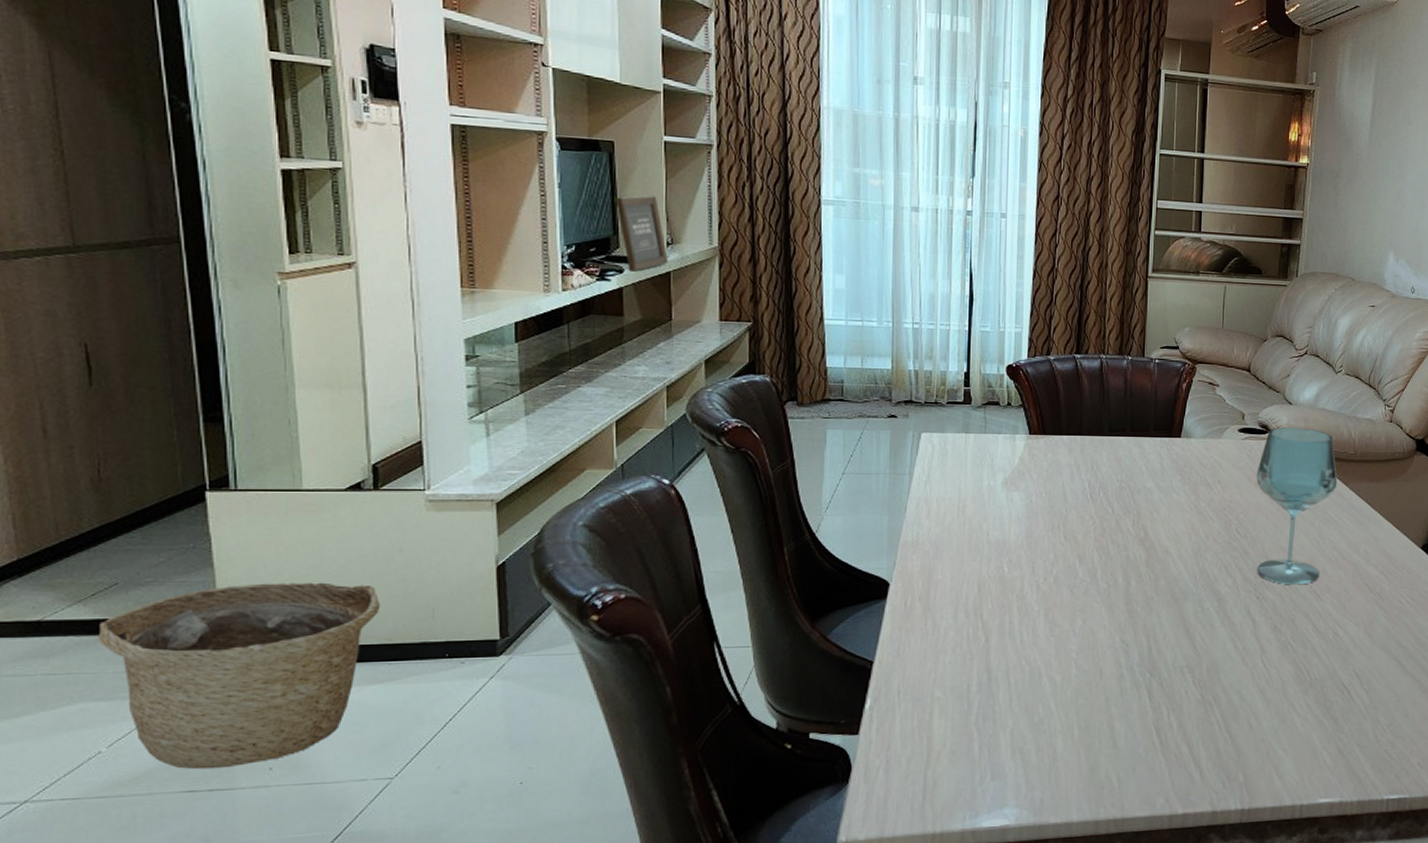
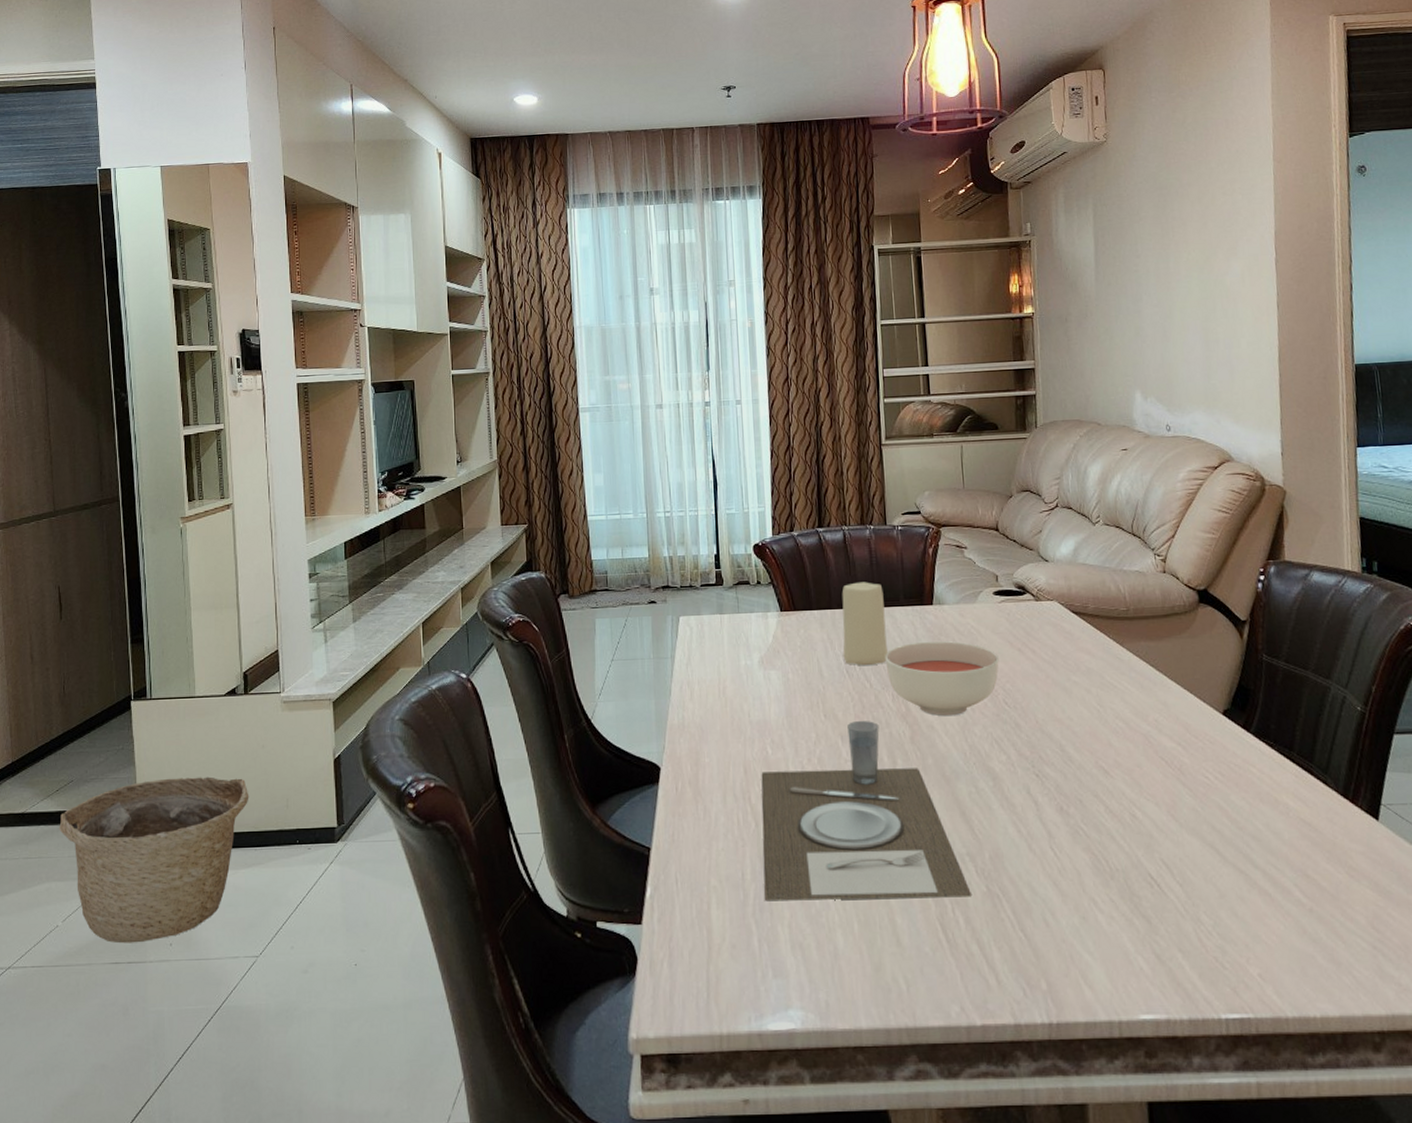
picture frame: present [616,196,668,272] -> none [417,422,458,489]
place setting: none [989,544,1188,711] -> present [761,721,973,901]
candle: none [1088,411,1134,492] -> present [842,582,887,666]
bowl: none [1129,471,1236,542] -> present [885,641,999,716]
wine glass: present [1256,427,1338,585] -> none [1018,586,1112,761]

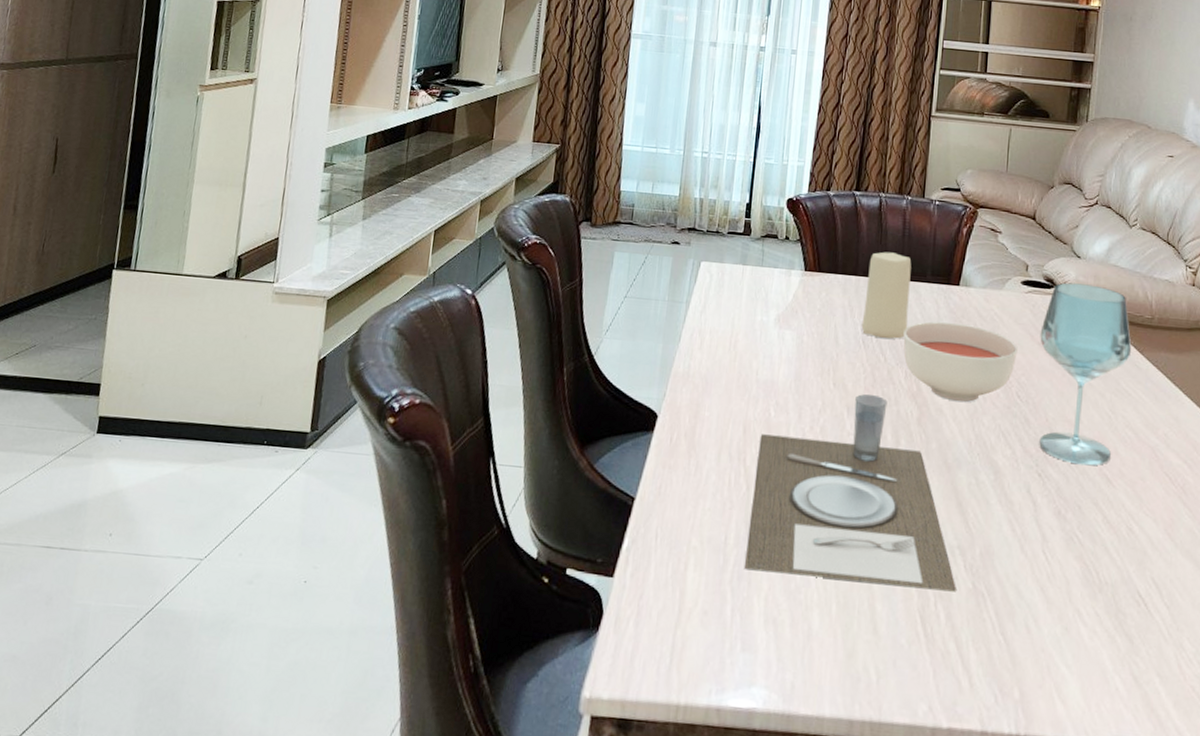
basket: present [59,777,249,944] -> none [11,356,222,529]
wine glass: none [1018,586,1112,761] -> present [1039,282,1132,466]

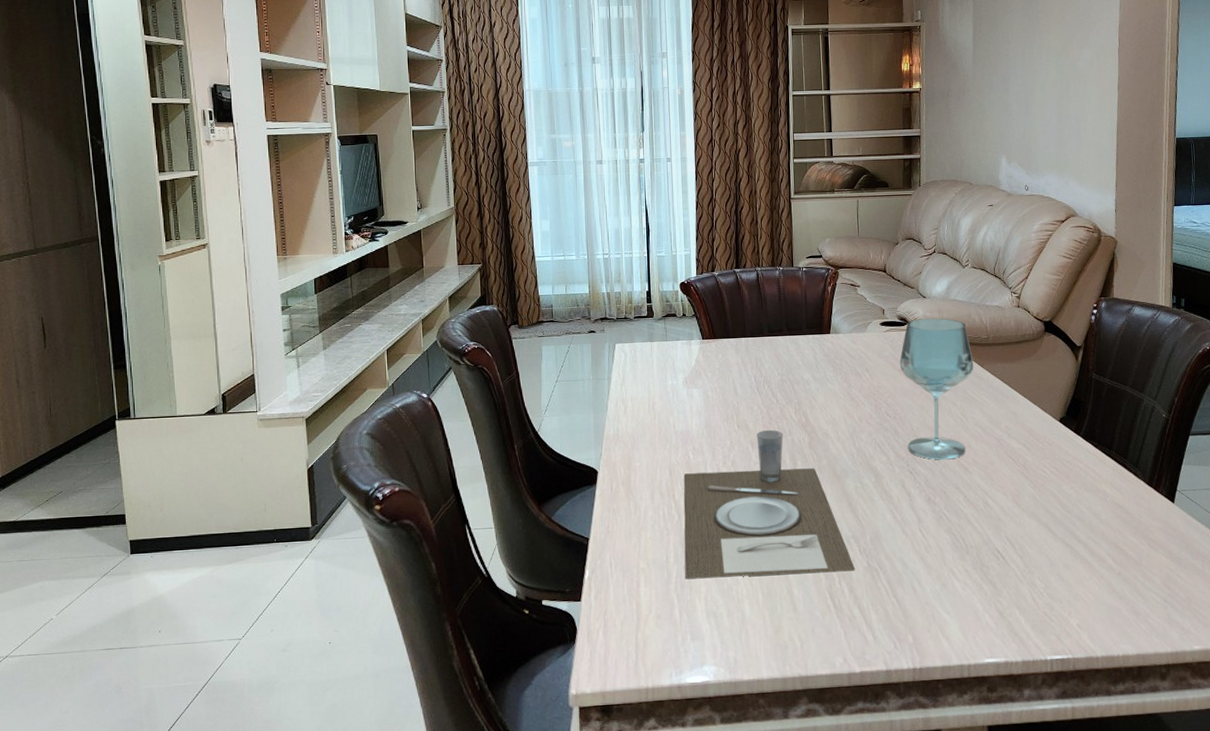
candle: present [861,251,912,339] -> none [754,314,791,385]
bowl: present [903,321,1018,402] -> none [789,363,883,426]

